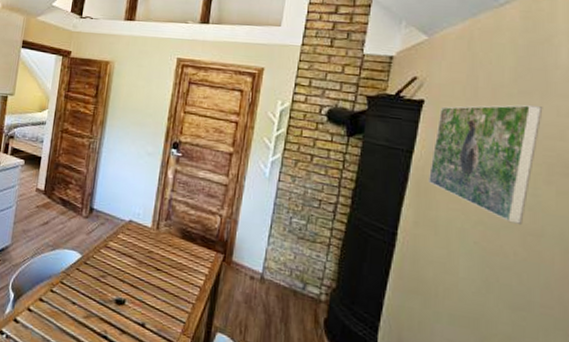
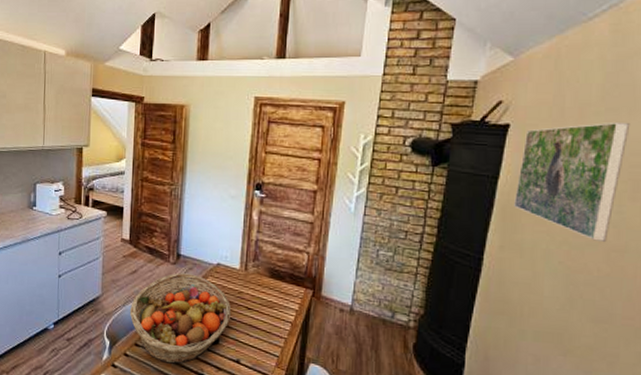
fruit basket: none [37,227,140,324] -> present [129,273,232,364]

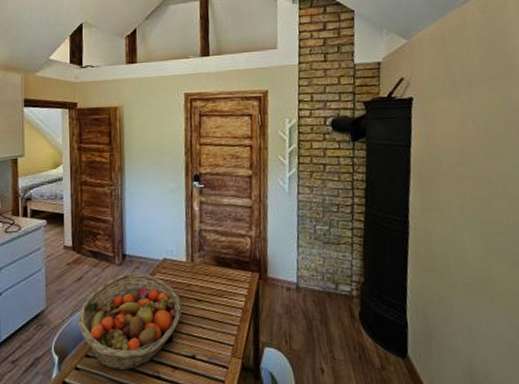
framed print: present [514,121,631,242] -> none [426,87,510,193]

